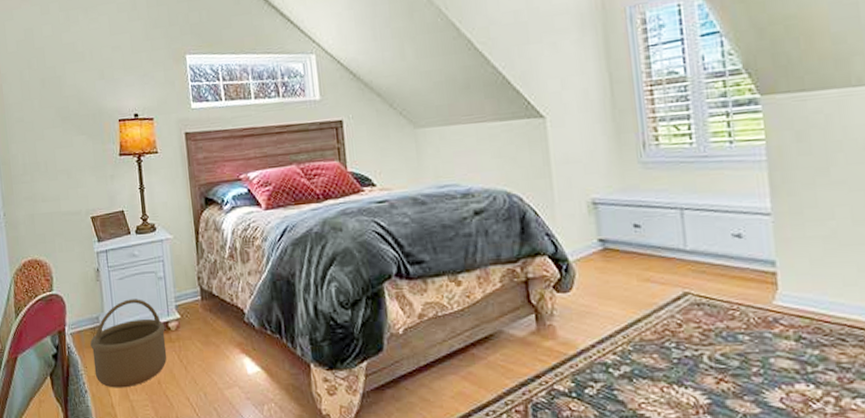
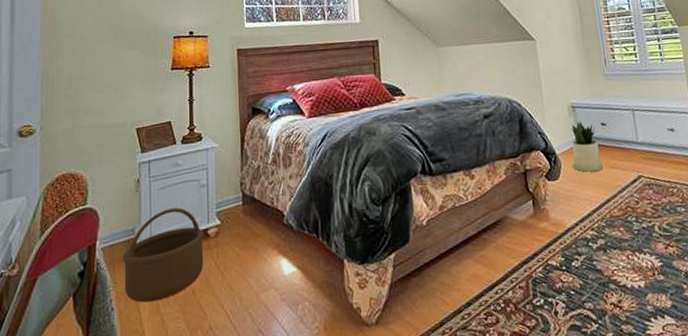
planter: none [590,221,635,285] -> present [571,121,604,172]

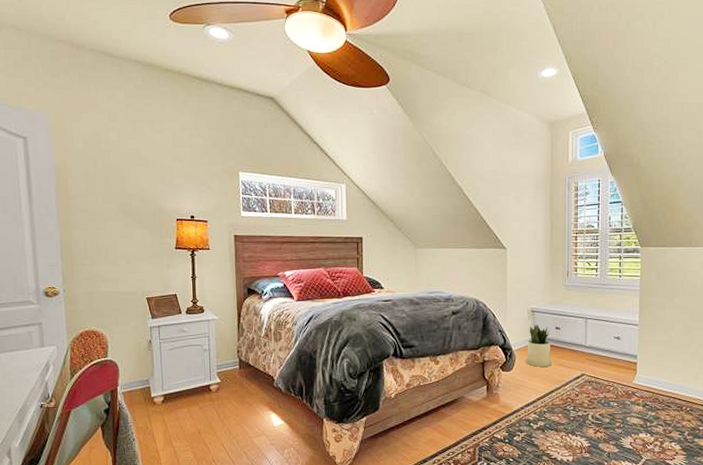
basket: present [123,207,204,303] -> none [140,366,207,437]

